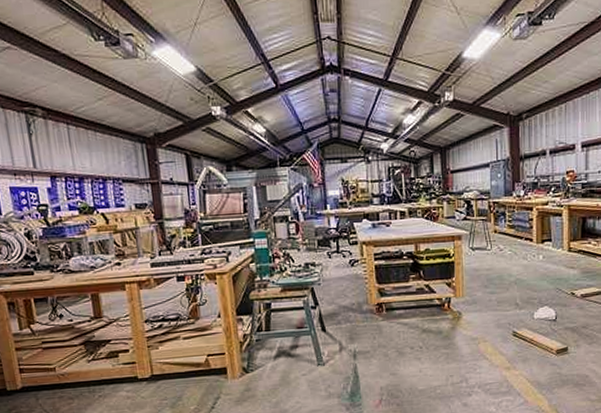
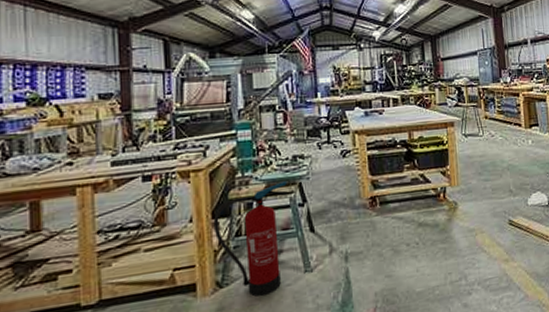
fire extinguisher: none [238,286,301,382] -> present [213,181,288,297]

